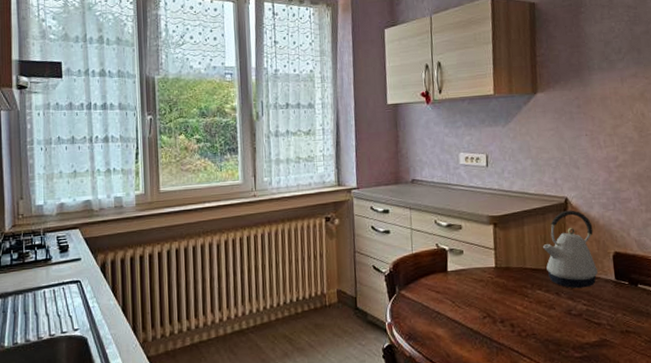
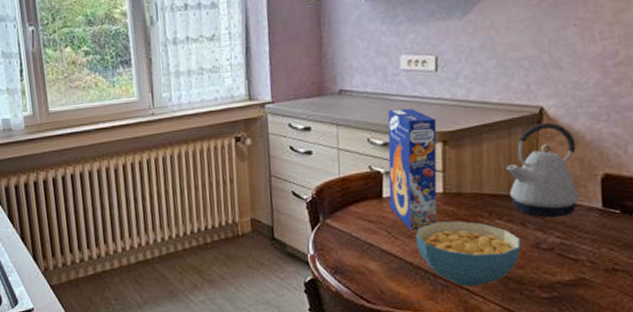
cereal box: none [450,196,491,300] -> present [387,108,437,231]
cereal bowl: none [474,291,557,349] -> present [415,221,521,287]

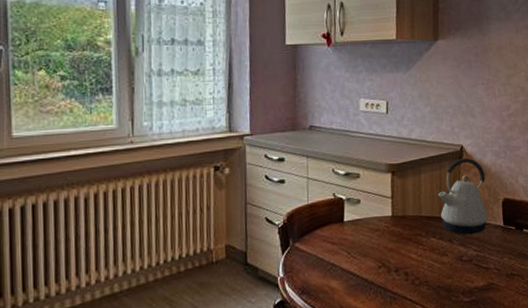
cereal box: present [387,108,437,231] -> none [349,143,387,250]
cereal bowl: present [415,221,521,287] -> none [369,240,449,297]

